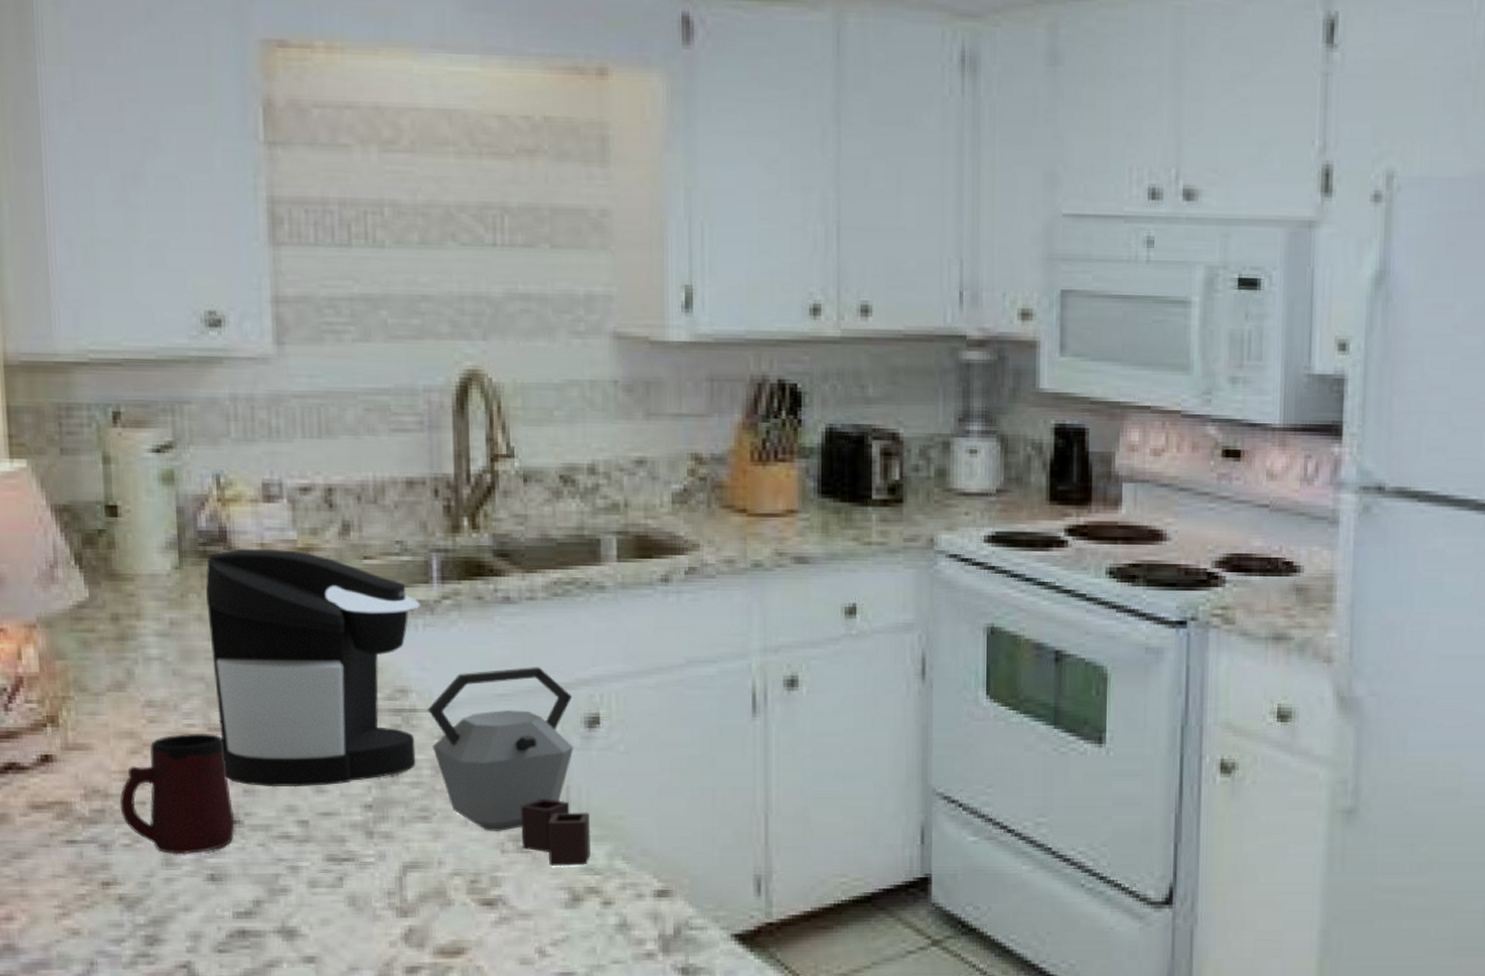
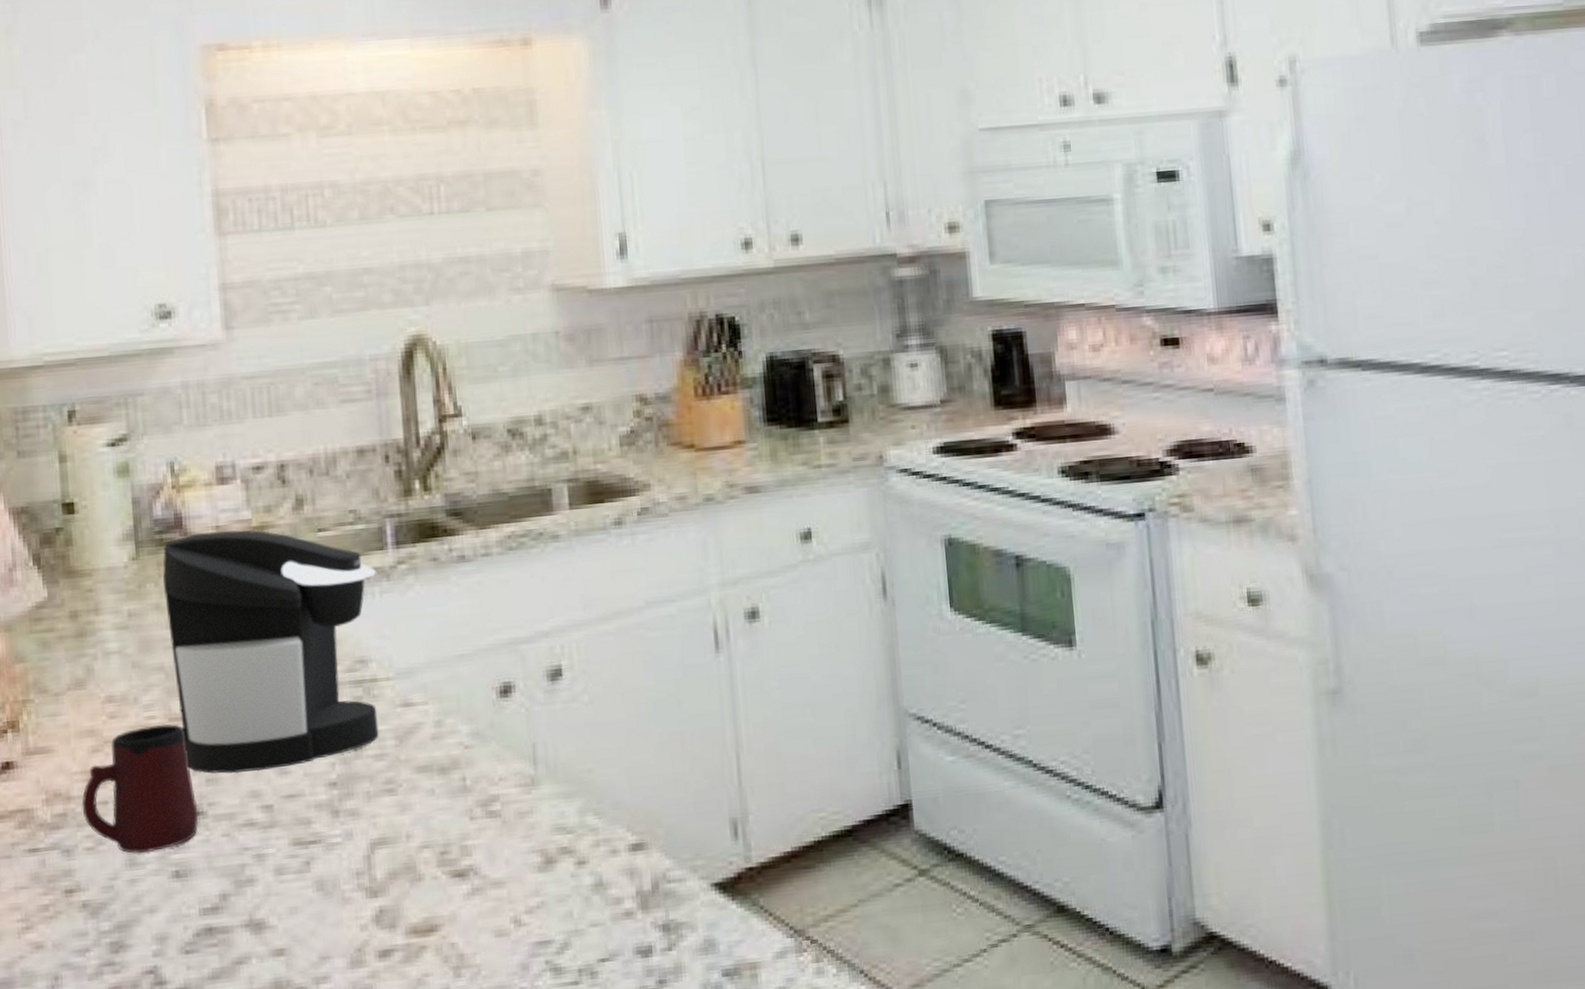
kettle: present [427,667,590,867] -> none [388,623,561,829]

